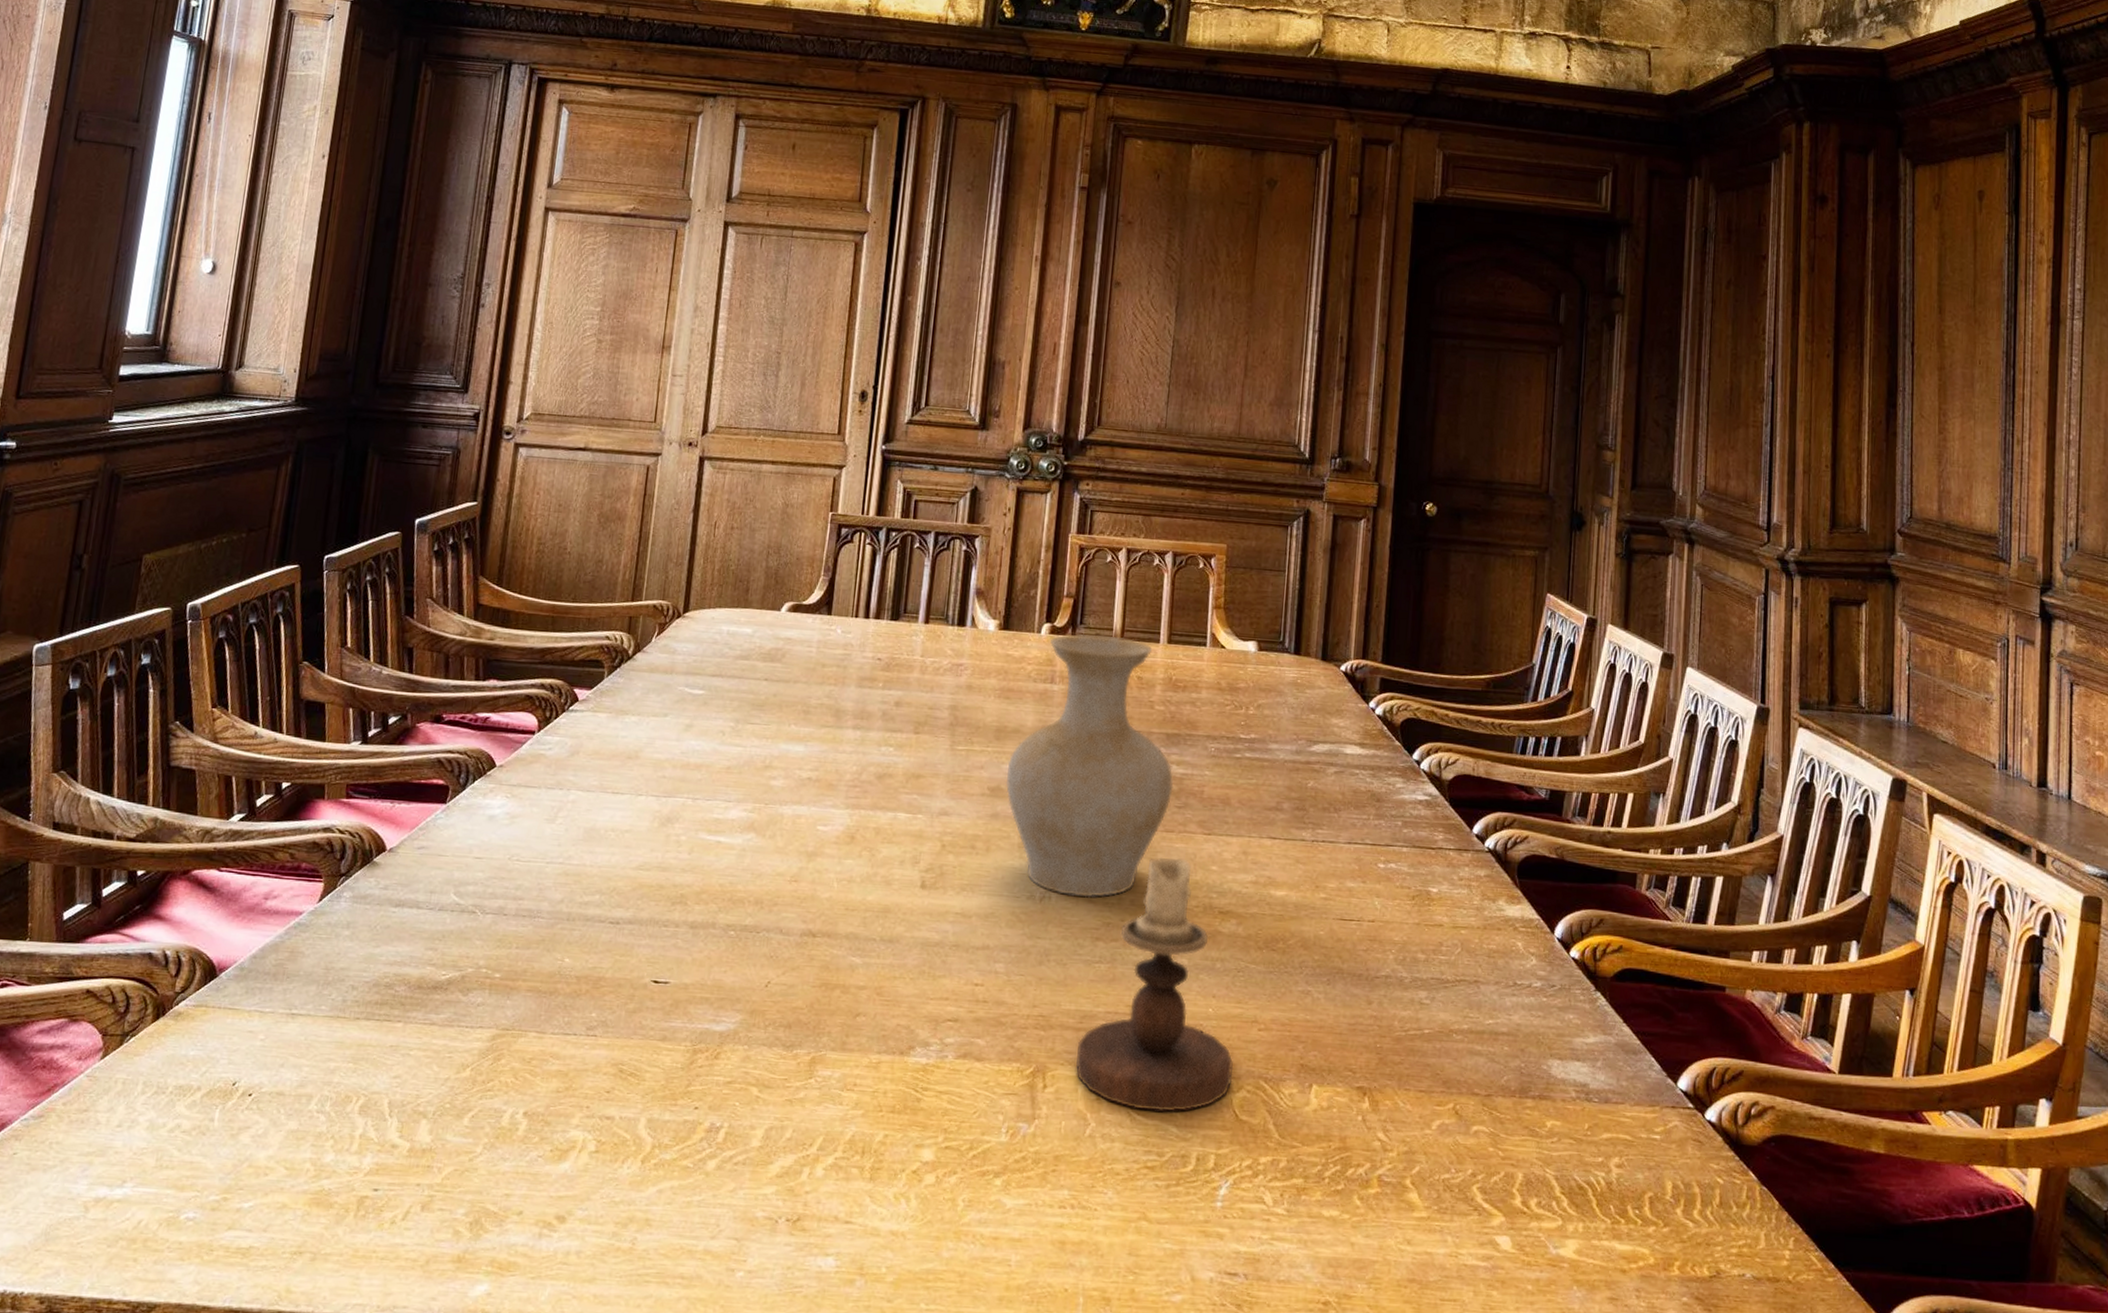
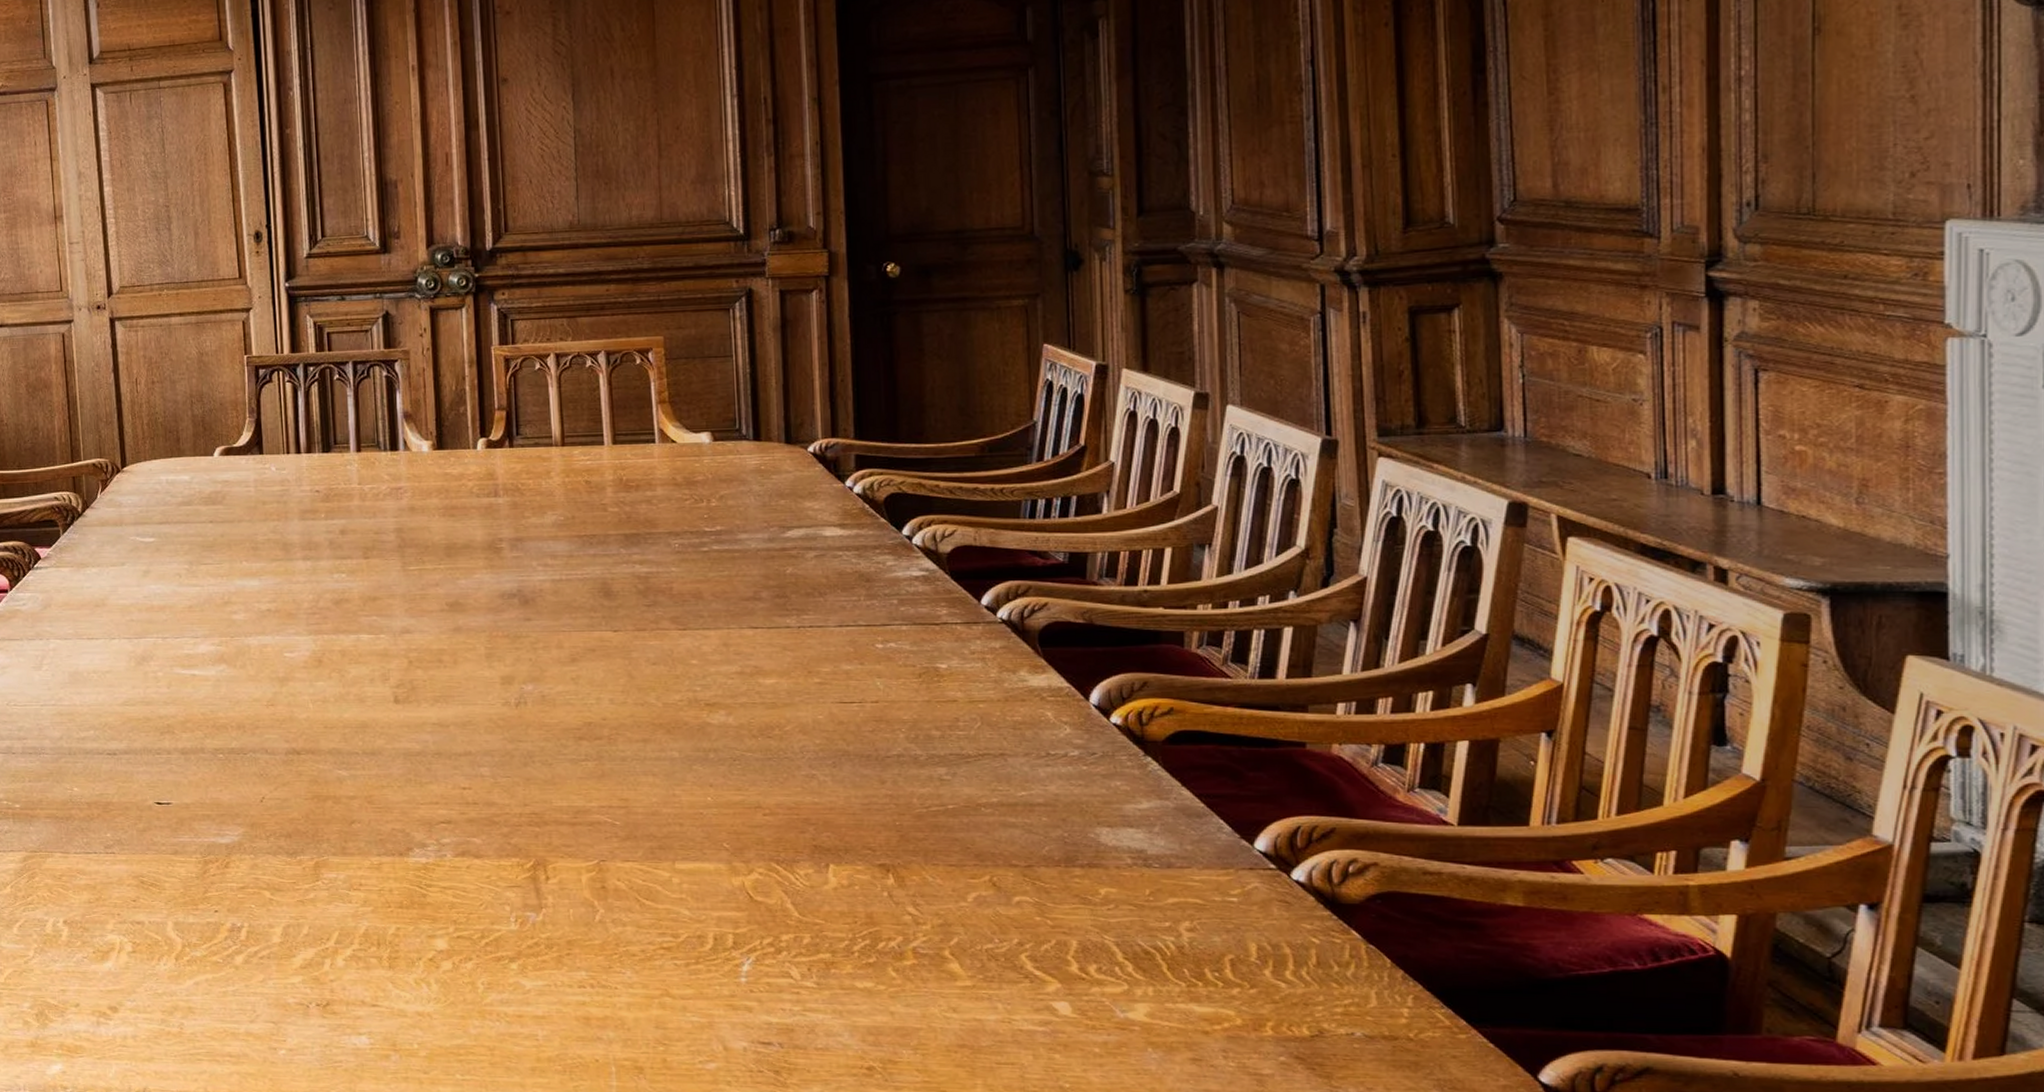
vase: present [1005,633,1174,898] -> none [462,443,640,700]
candlestick: present [1075,857,1233,1113] -> none [574,655,742,897]

